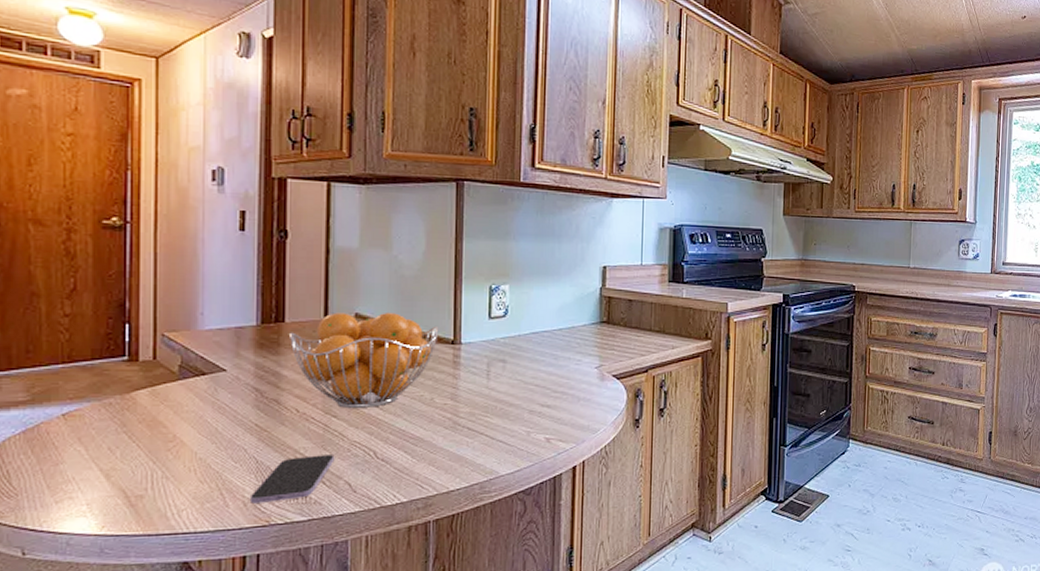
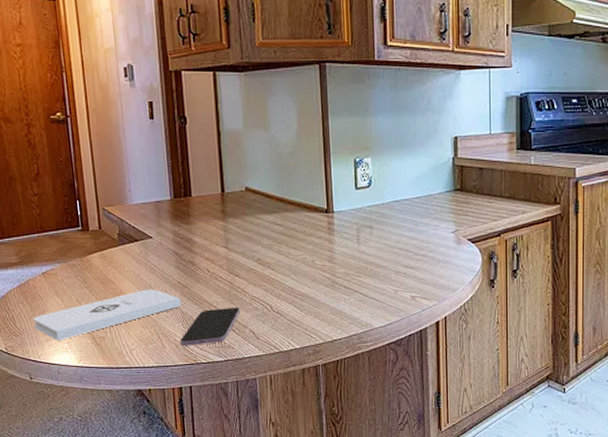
notepad: none [39,433,257,503] -> present [33,289,181,342]
fruit basket: present [290,312,439,408] -> none [196,185,315,269]

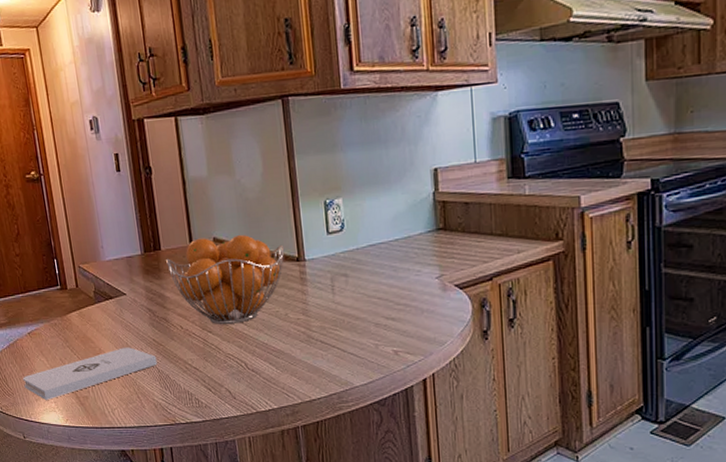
smartphone: present [179,308,240,346] -> none [158,366,216,405]
fruit basket: none [196,185,315,269] -> present [166,234,285,324]

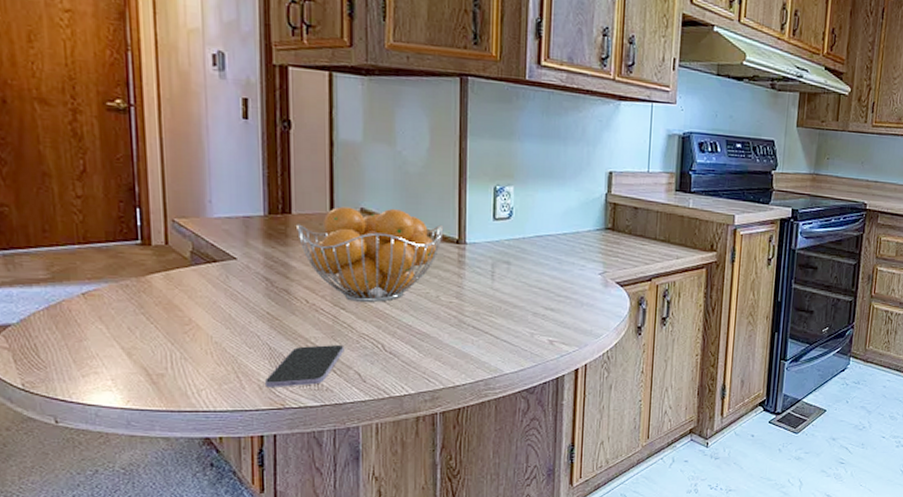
notepad: present [23,347,158,401] -> none [64,319,269,378]
smartphone: none [158,366,216,405] -> present [264,345,344,387]

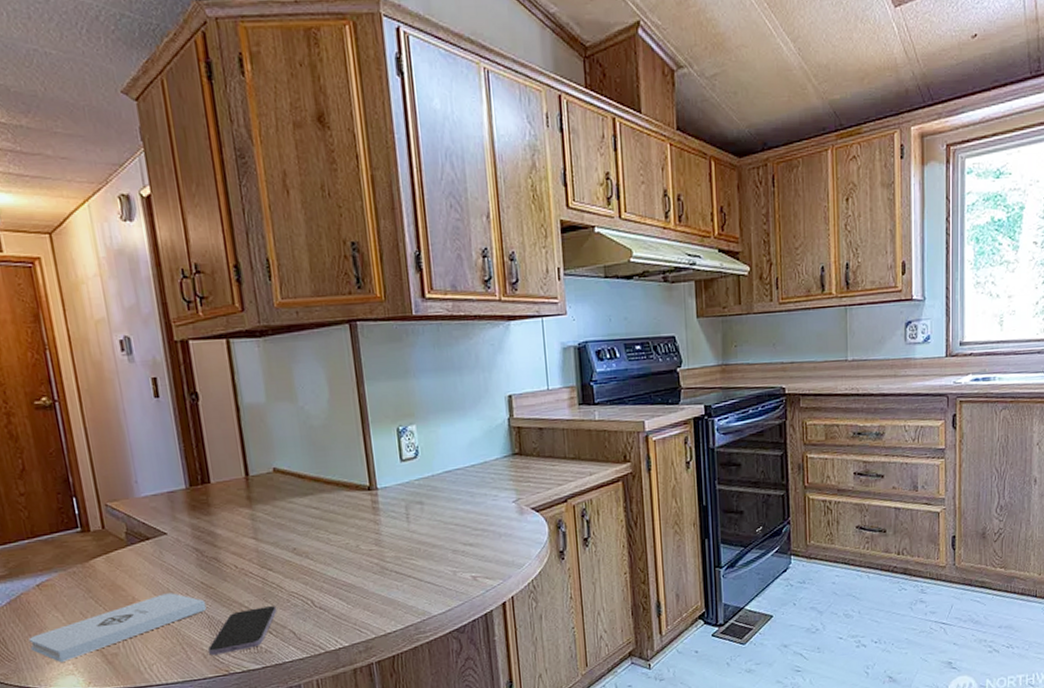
notepad: none [64,319,269,378] -> present [29,593,207,663]
fruit basket: present [297,206,444,302] -> none [217,464,355,561]

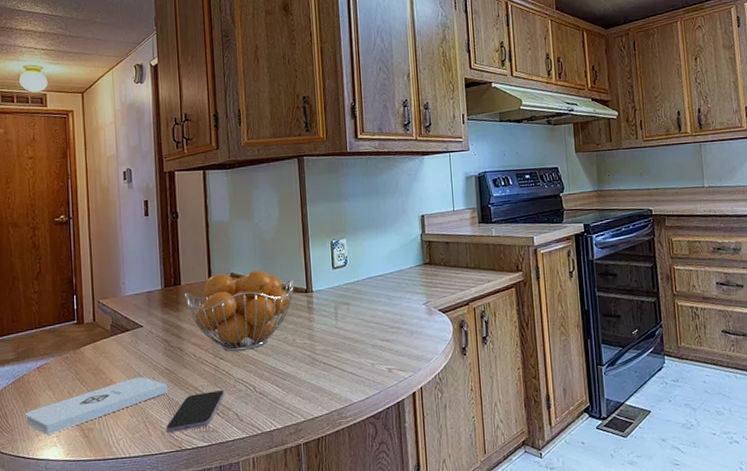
fruit basket: none [217,464,355,561] -> present [185,270,295,351]

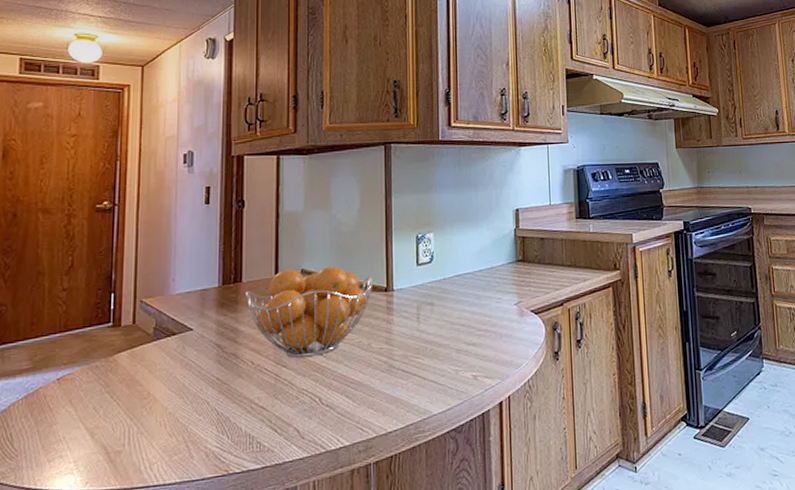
notepad: present [25,377,168,436] -> none [35,388,218,461]
smartphone: present [165,390,225,433] -> none [211,403,285,454]

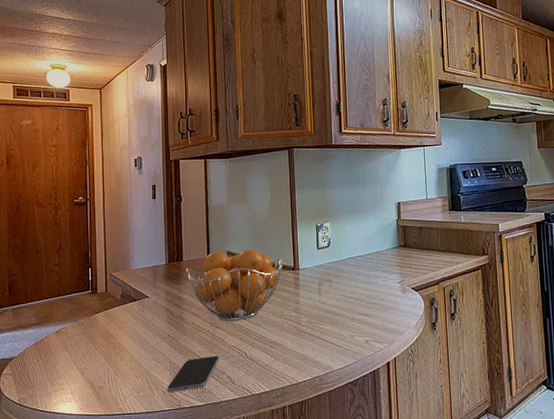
smartphone: none [211,403,285,454] -> present [167,356,220,392]

